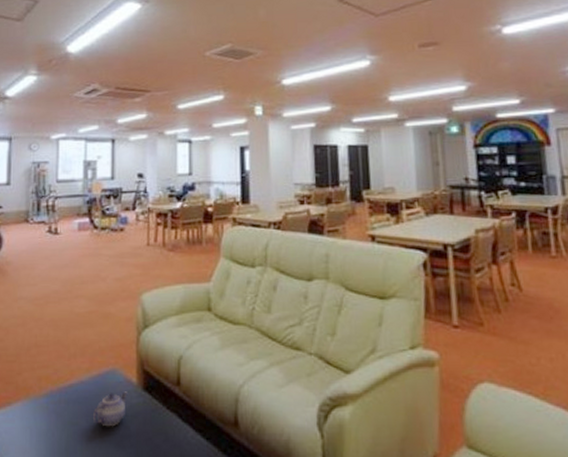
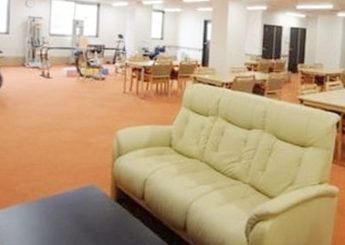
teapot: present [92,391,128,427] -> none [75,202,103,227]

